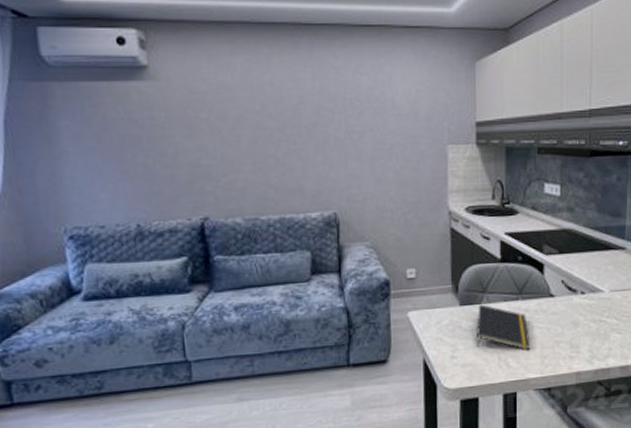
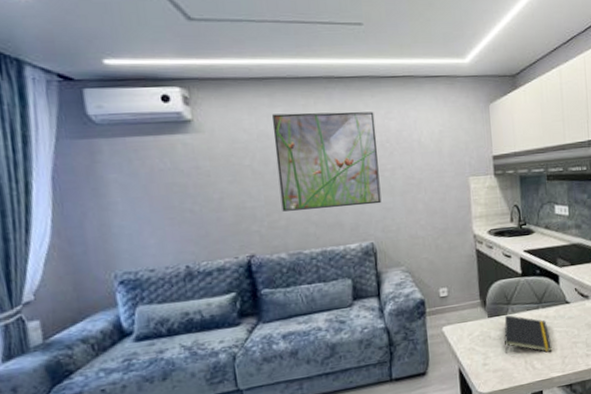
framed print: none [232,63,348,172] -> present [272,112,382,212]

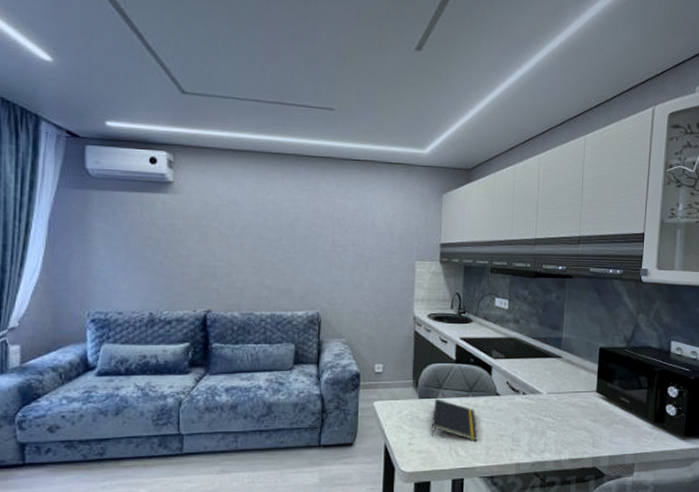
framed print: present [272,112,382,212] -> none [241,184,335,277]

